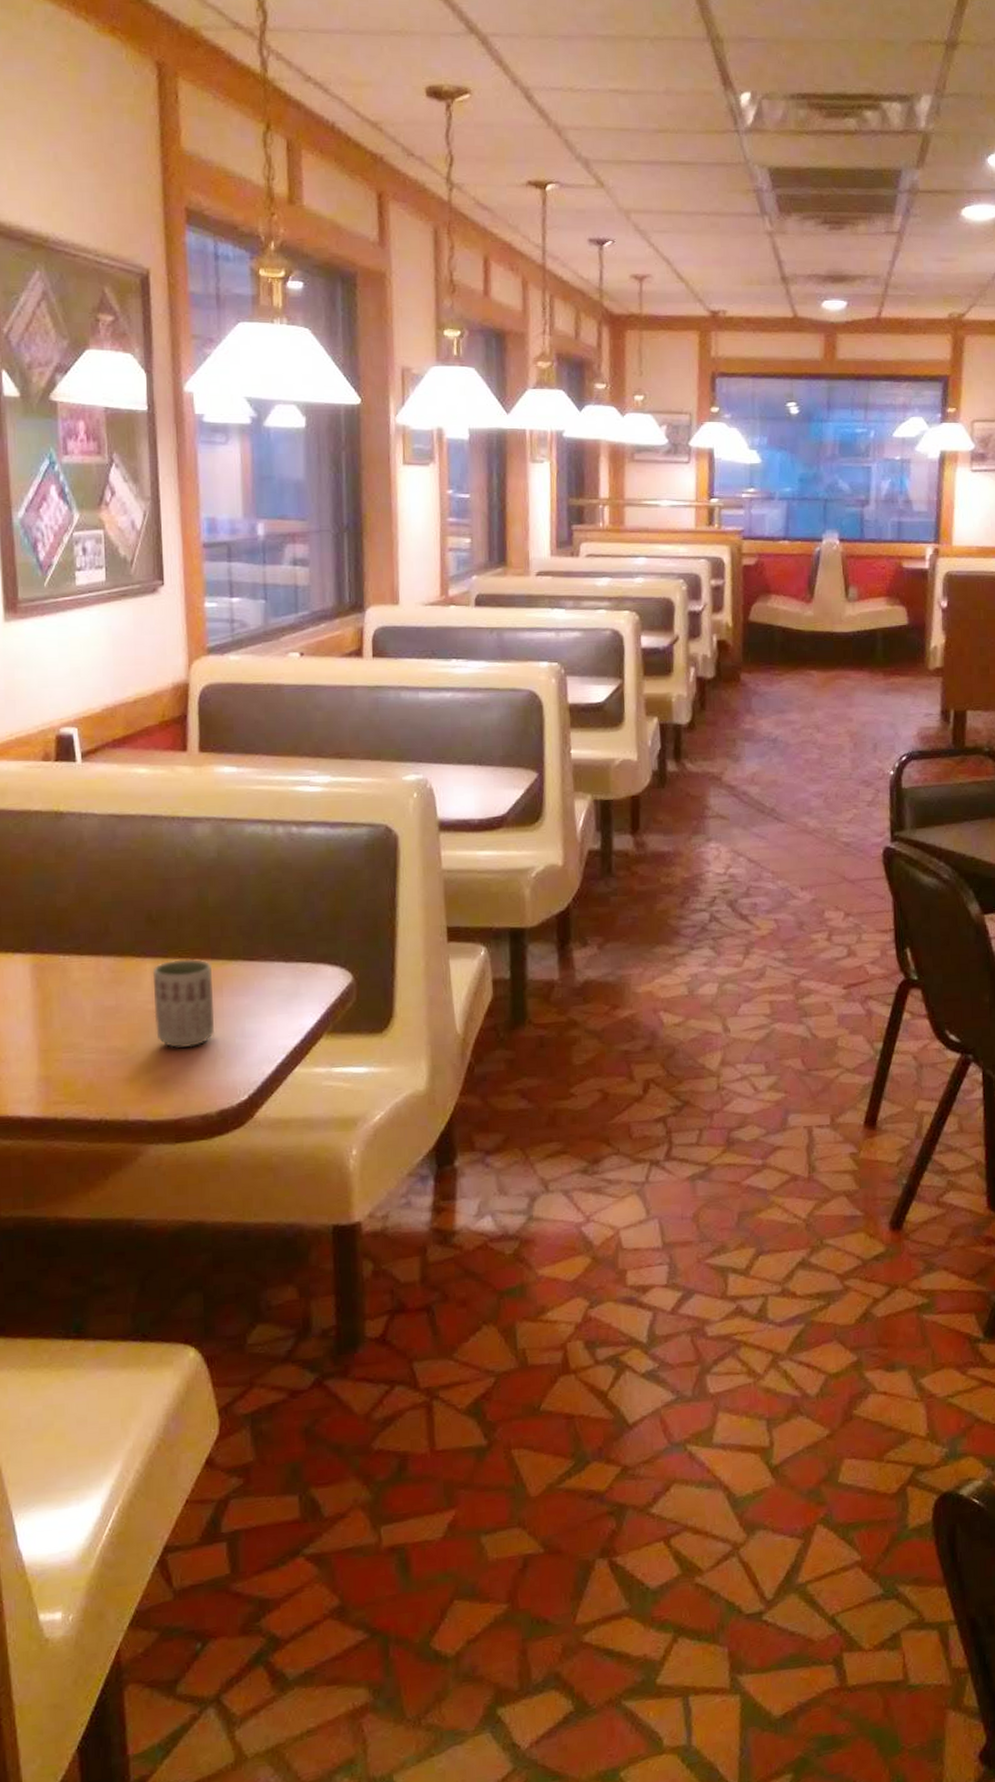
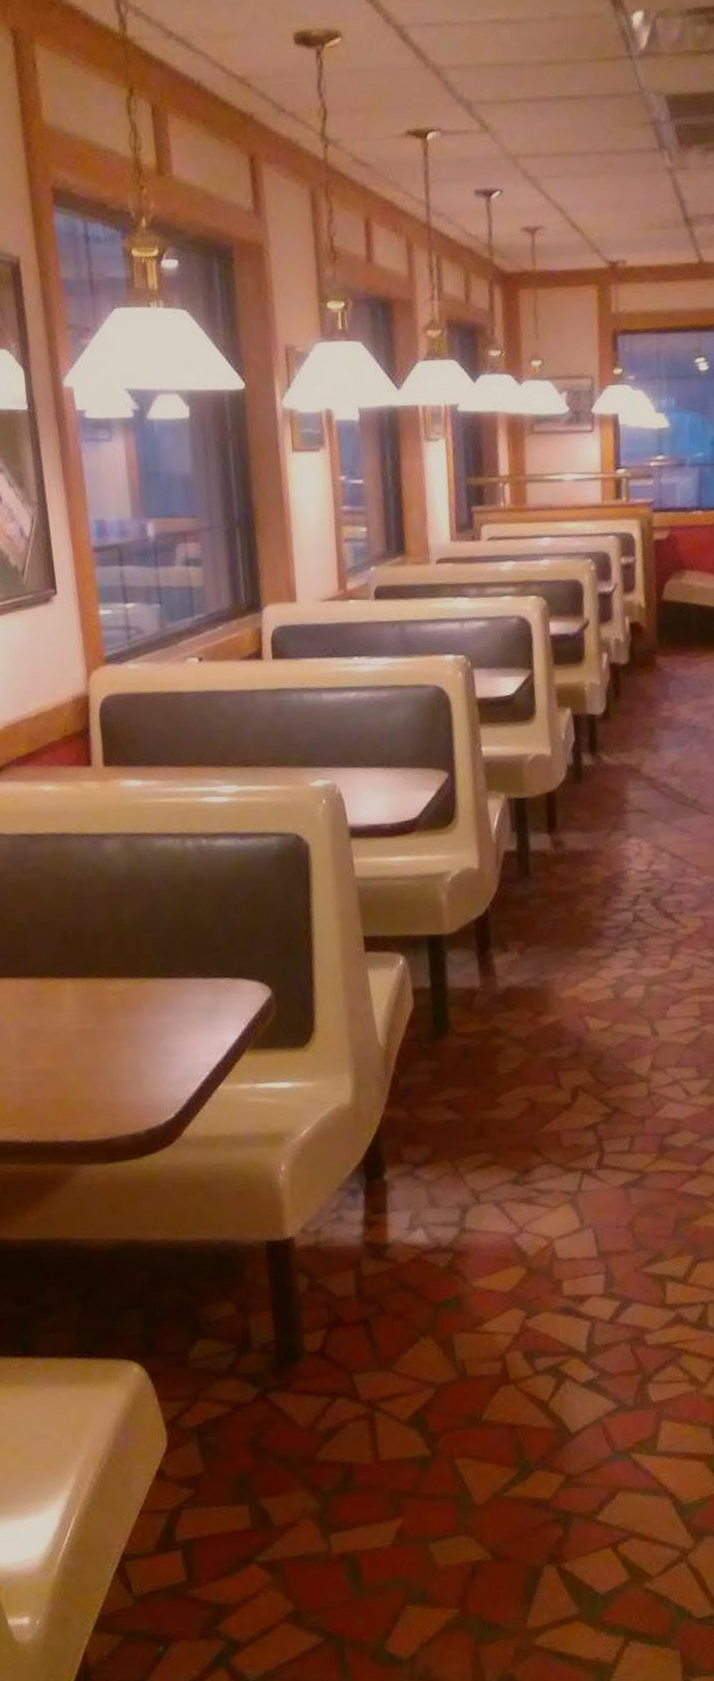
cup: present [152,958,215,1048] -> none [72,977,138,1068]

